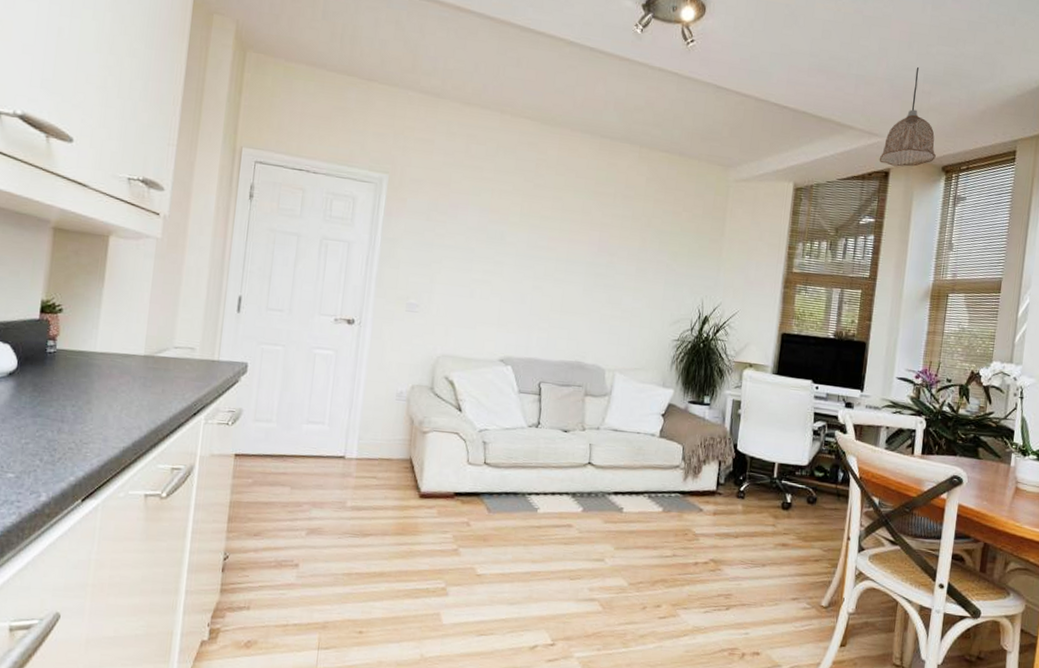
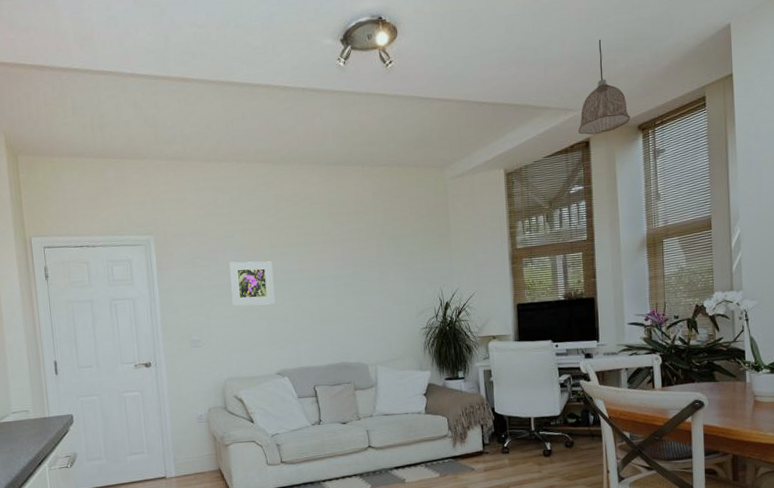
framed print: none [463,223,519,280] -> present [229,261,276,306]

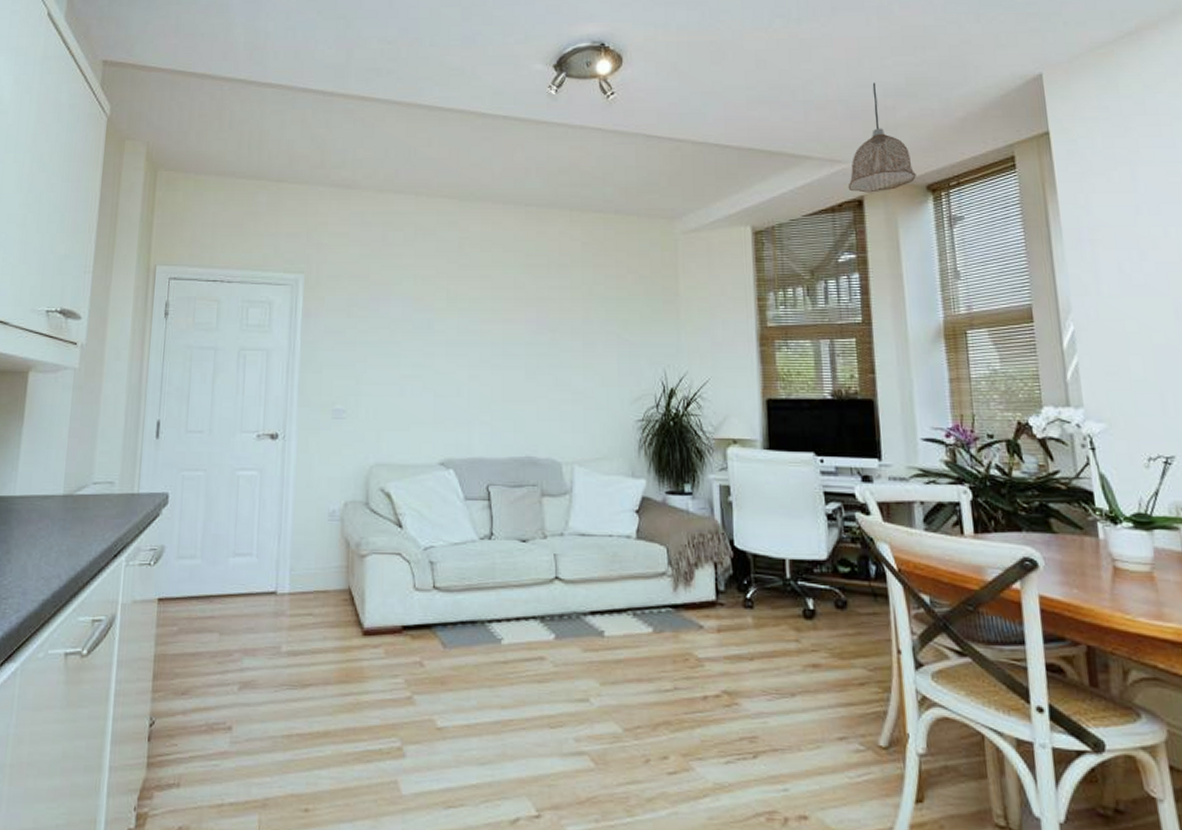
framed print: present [229,261,276,306] -> none [391,314,447,372]

